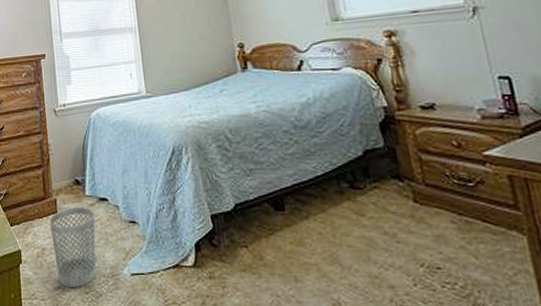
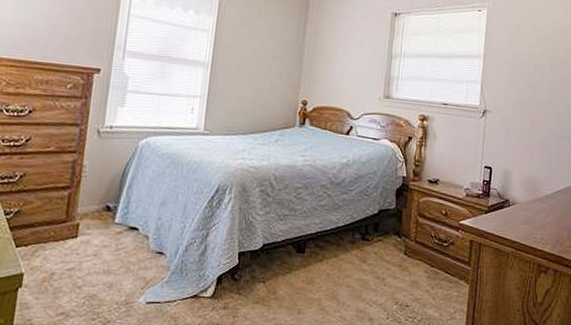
wastebasket: present [49,207,96,288] -> none [63,233,121,315]

